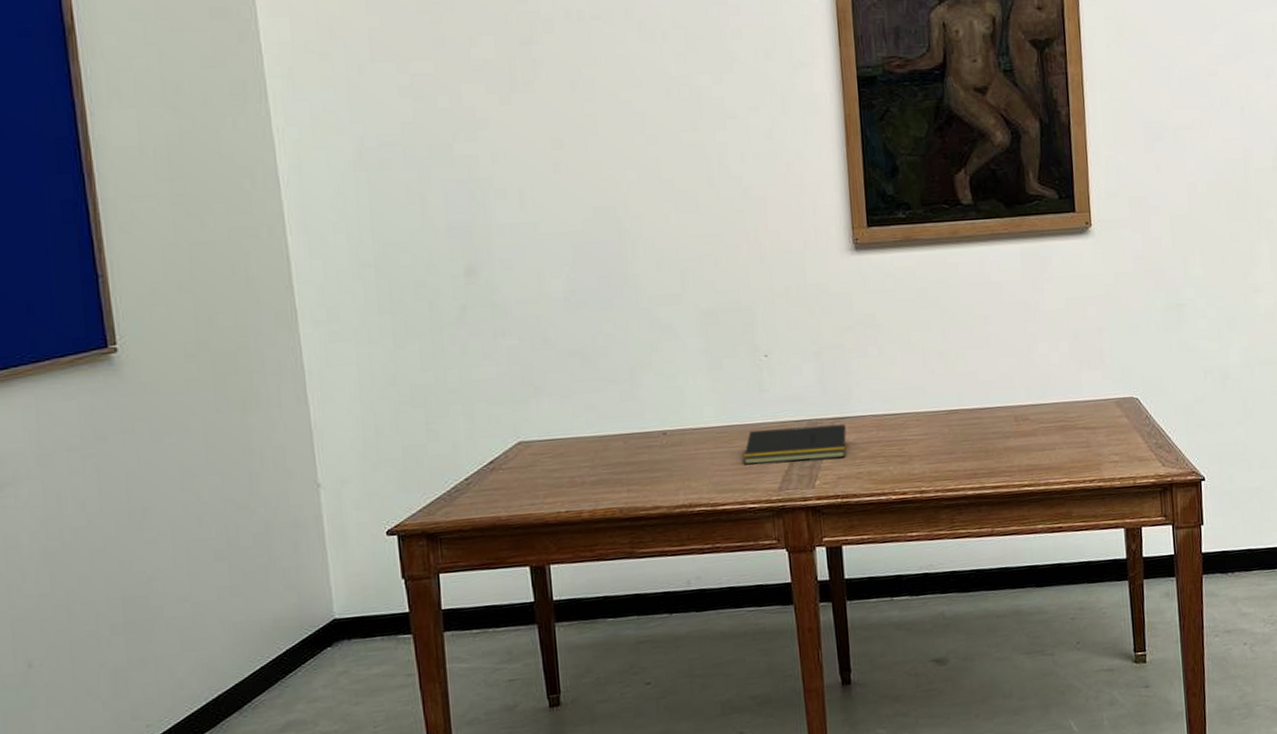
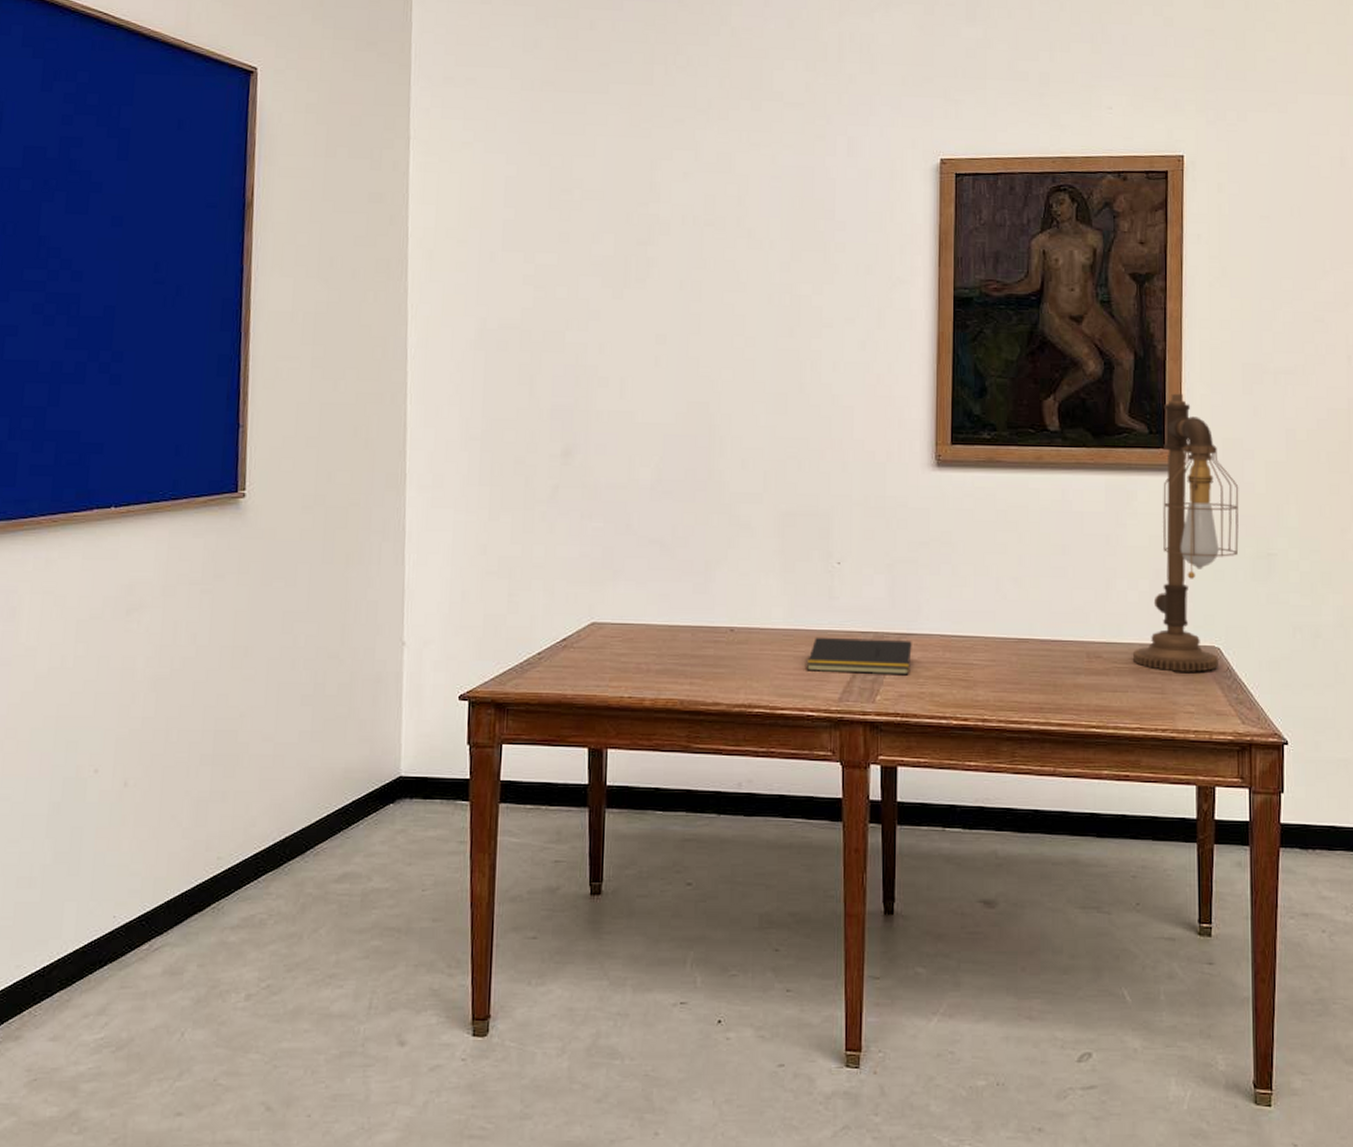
desk lamp: none [1057,156,1150,426] -> present [1132,393,1239,672]

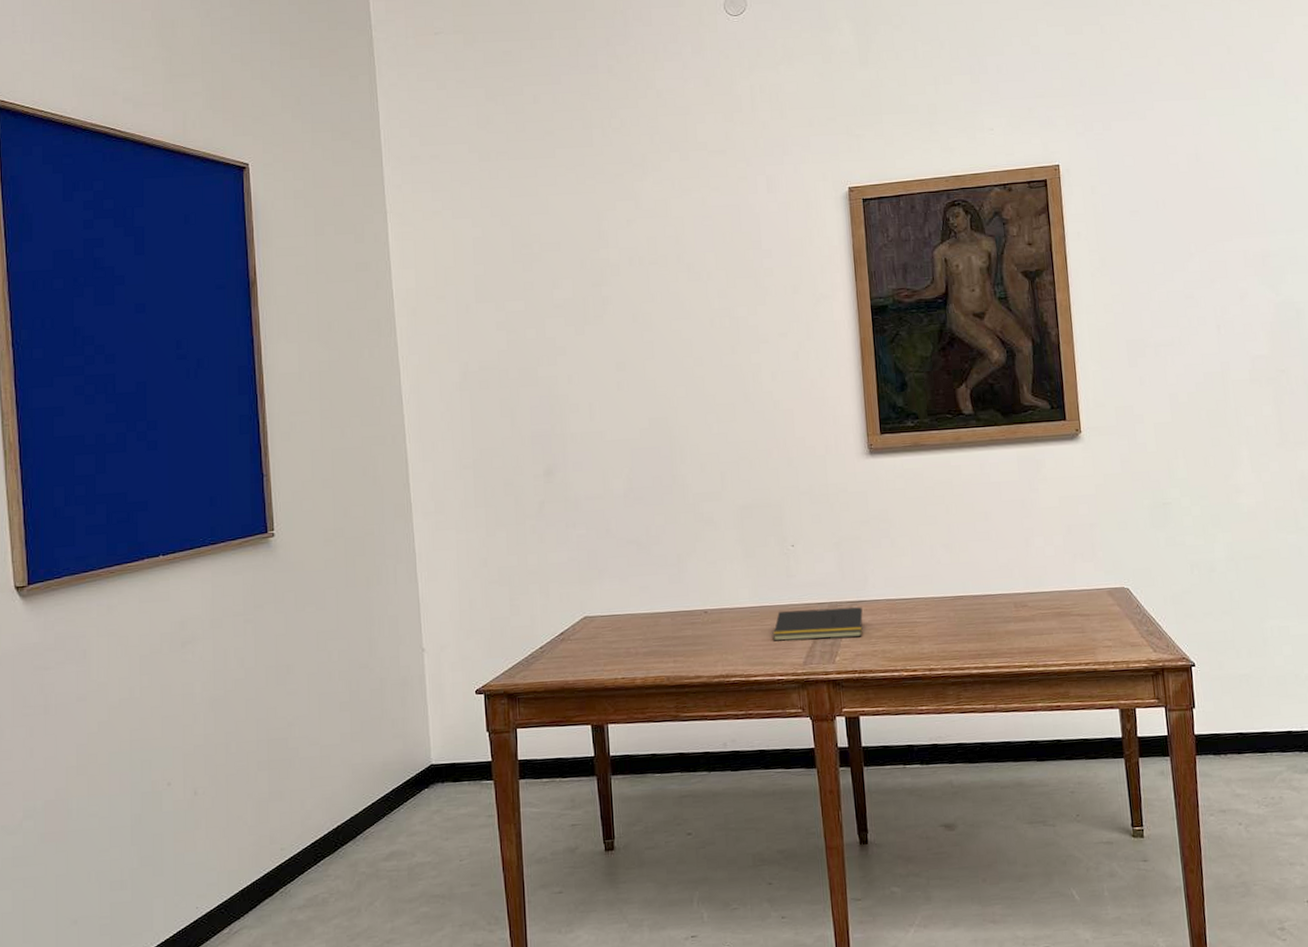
desk lamp: present [1132,393,1239,672] -> none [1053,371,1137,613]

